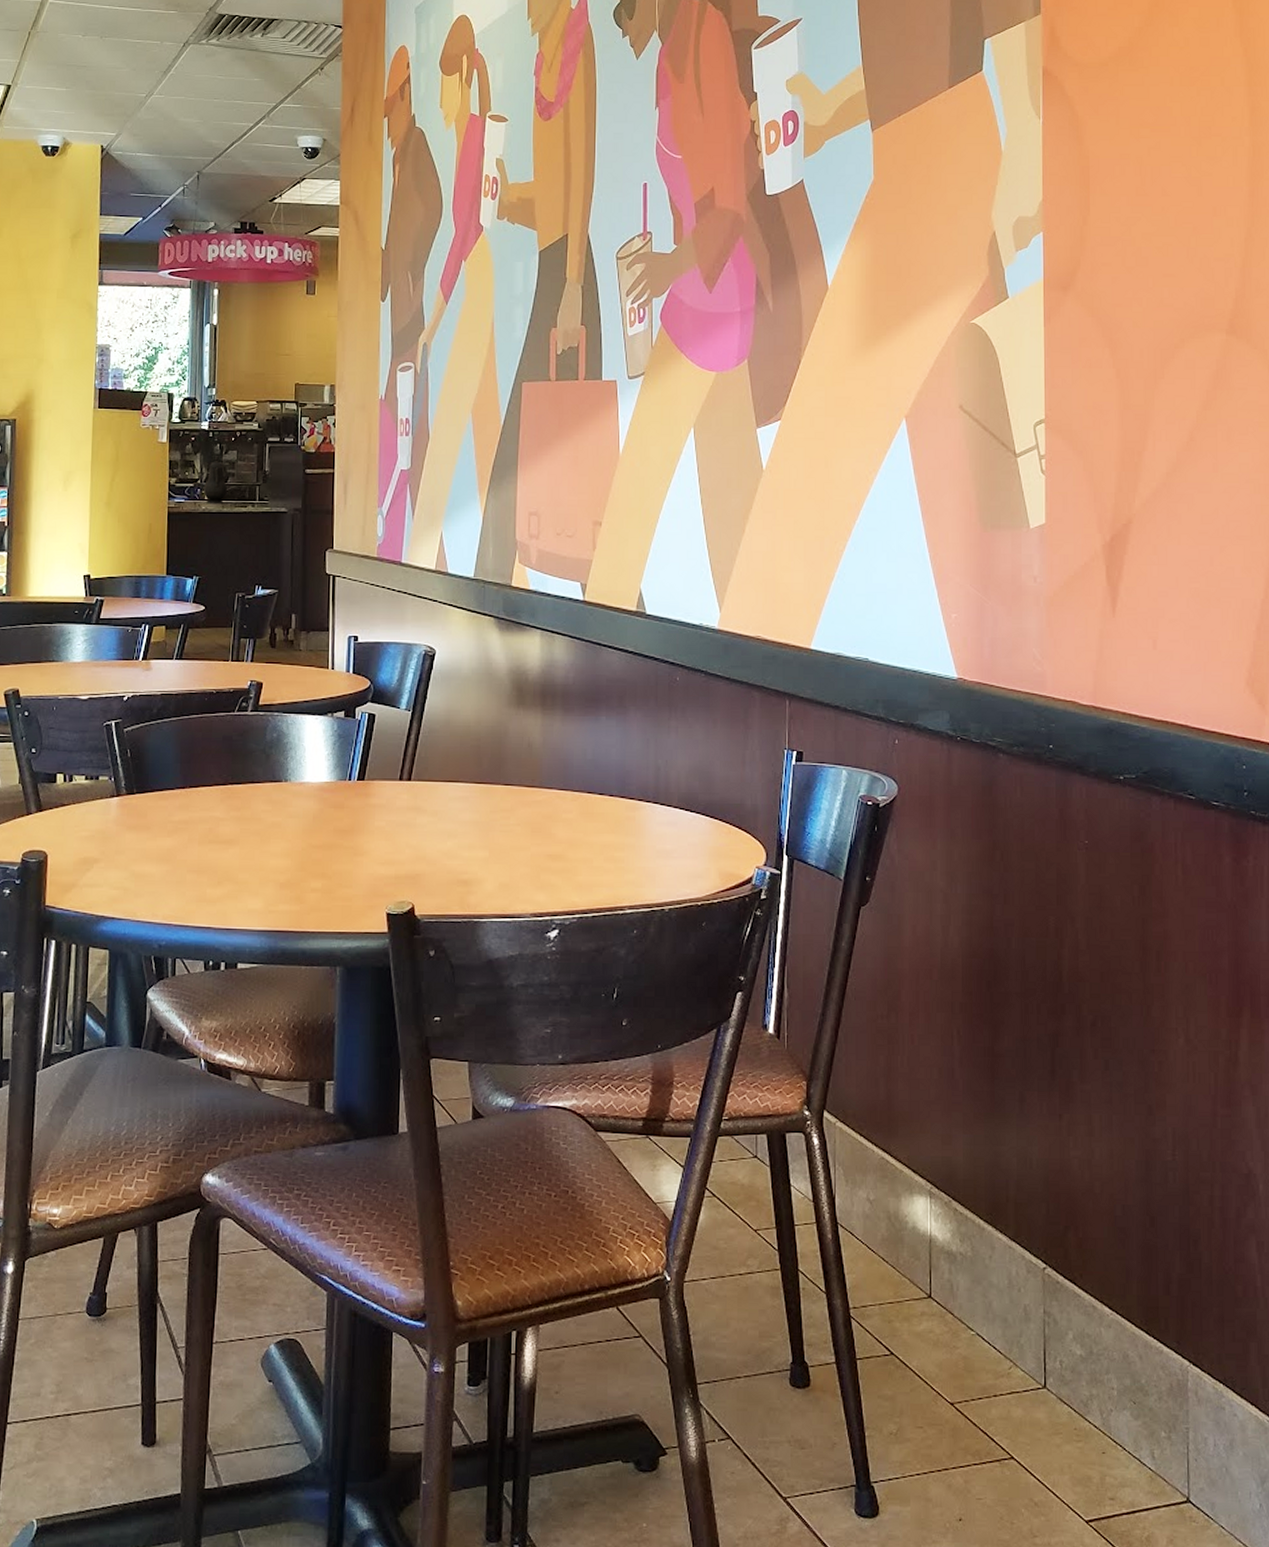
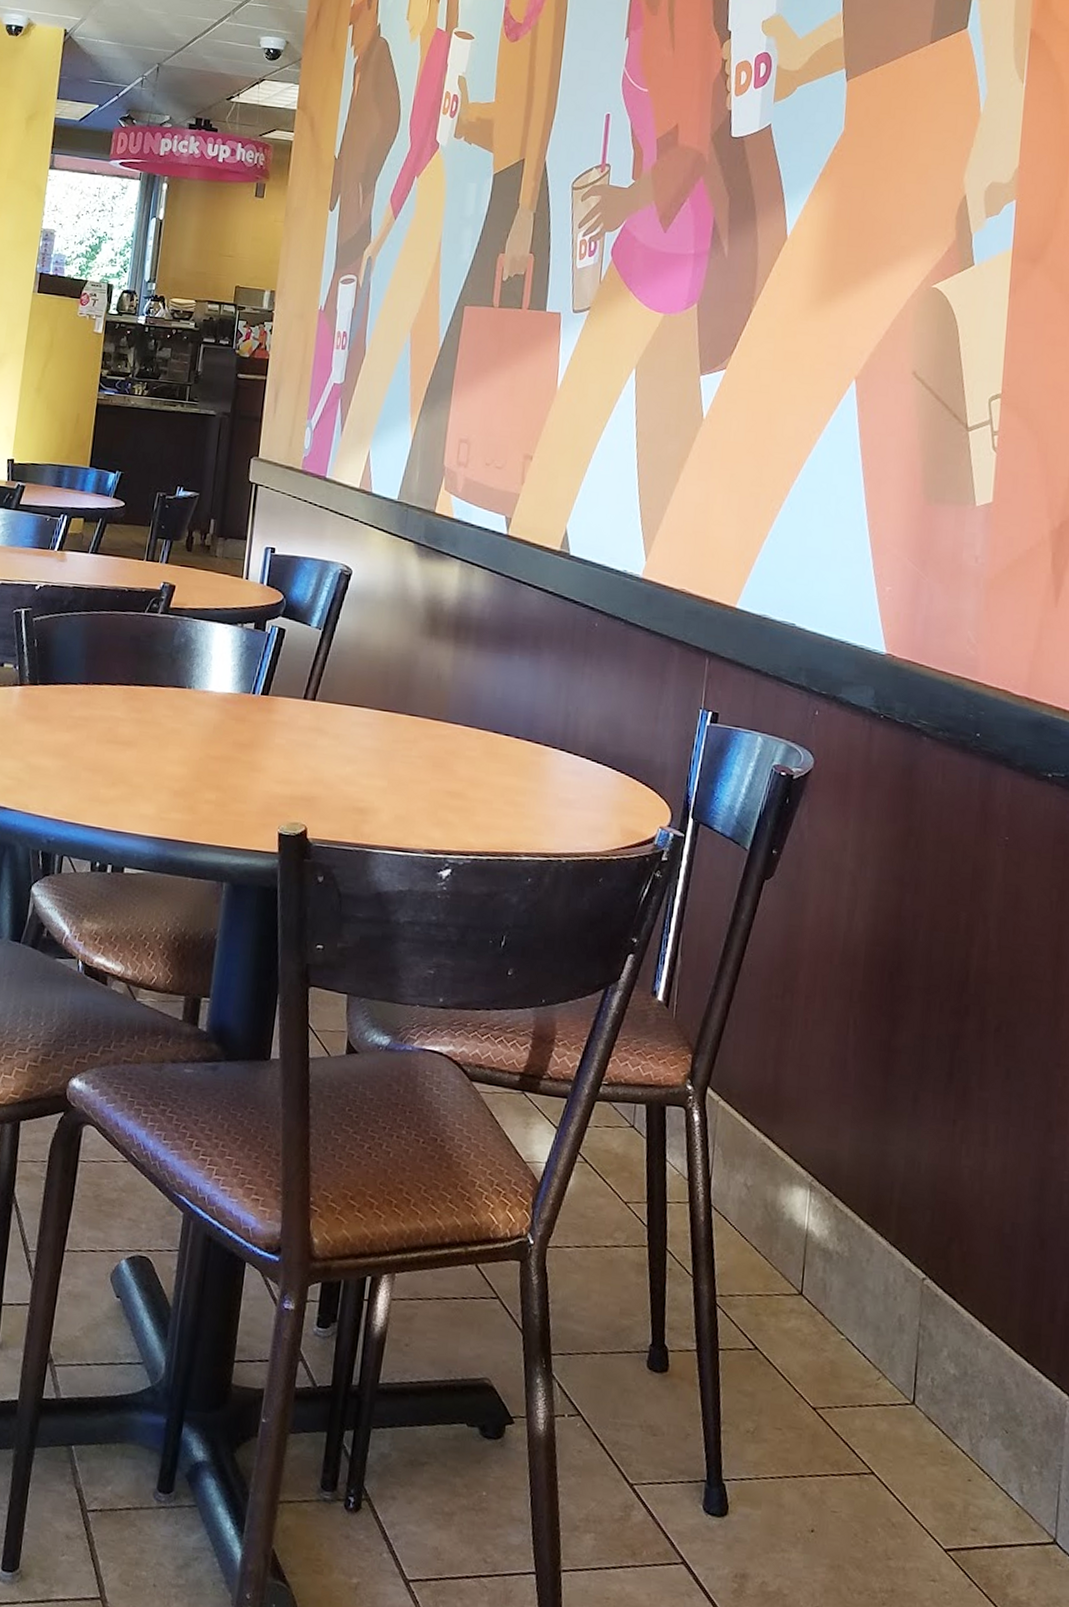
coffeepot: present [204,456,227,503] -> none [134,351,158,400]

